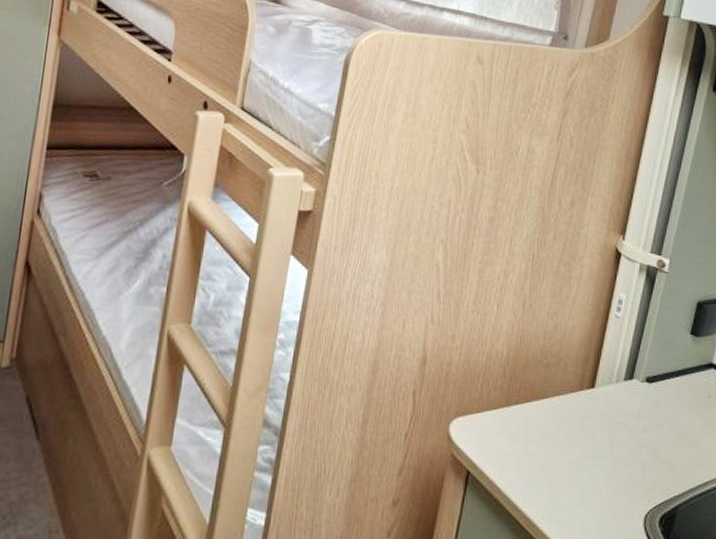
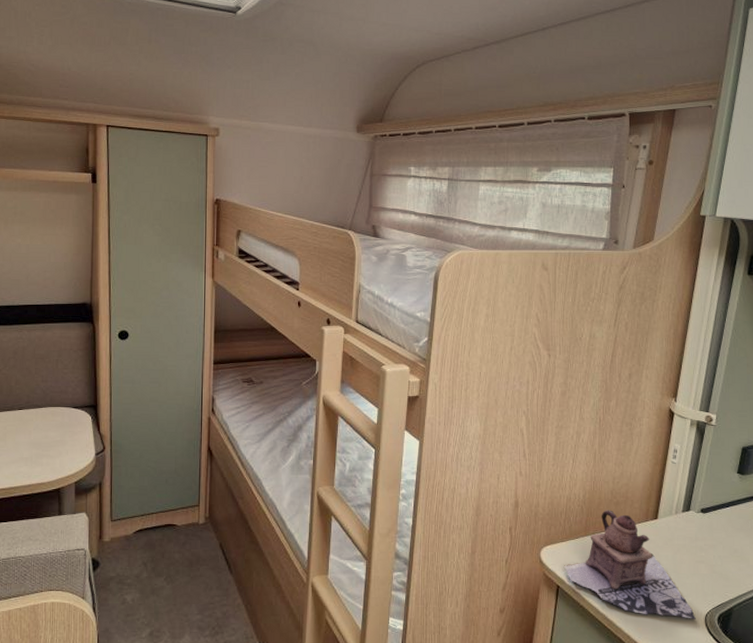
teapot: none [478,373,634,521] -> present [564,510,696,619]

